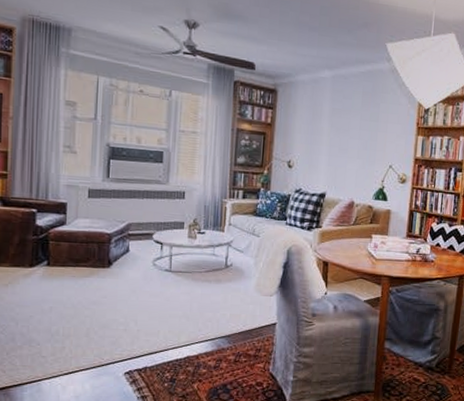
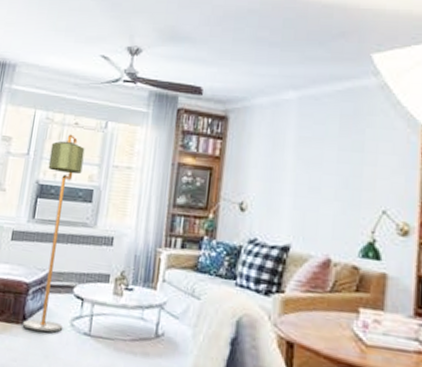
floor lamp: none [108,101,152,272] -> present [22,134,85,332]

